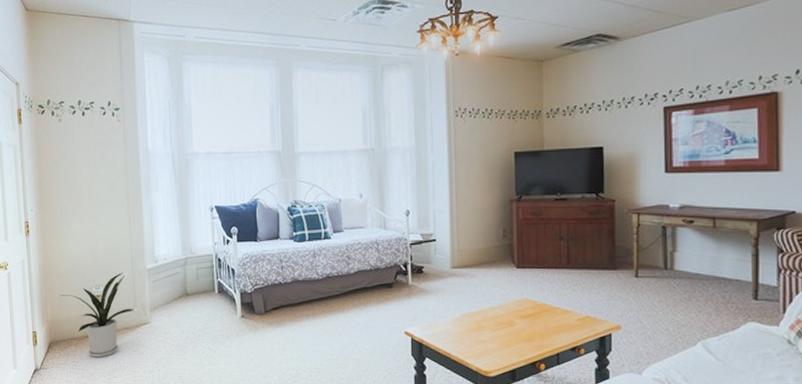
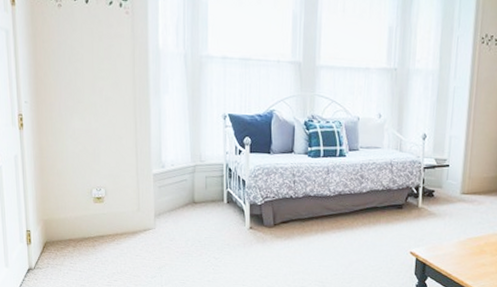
house plant: present [59,273,135,358] -> none [56,176,138,261]

